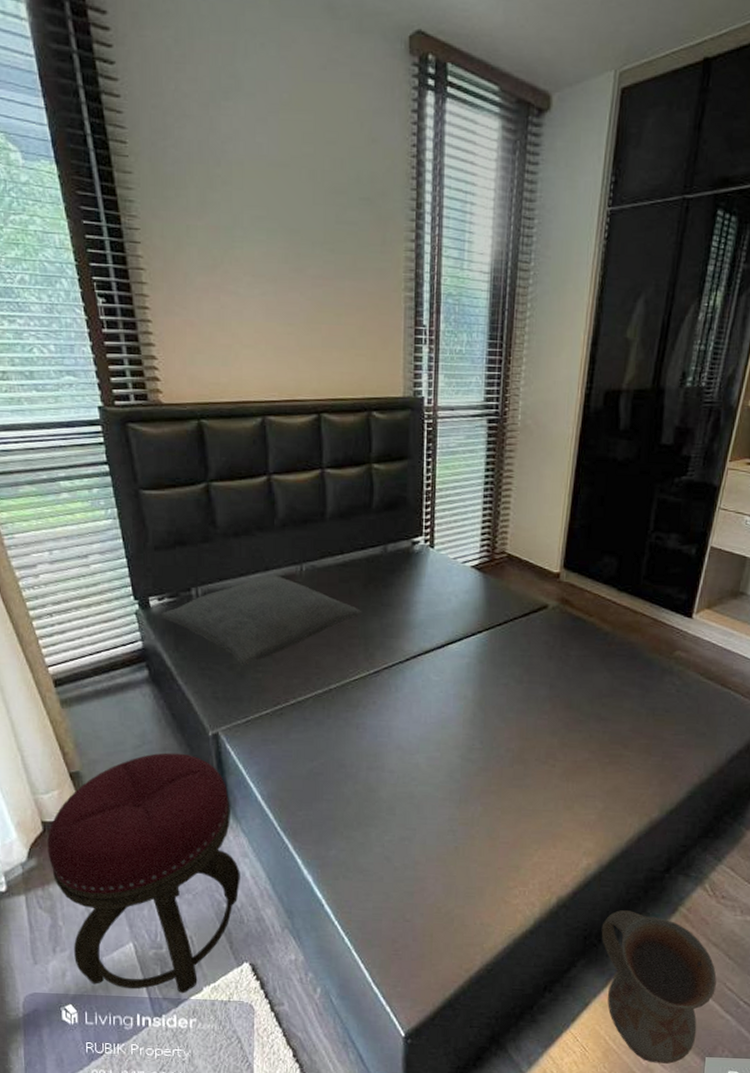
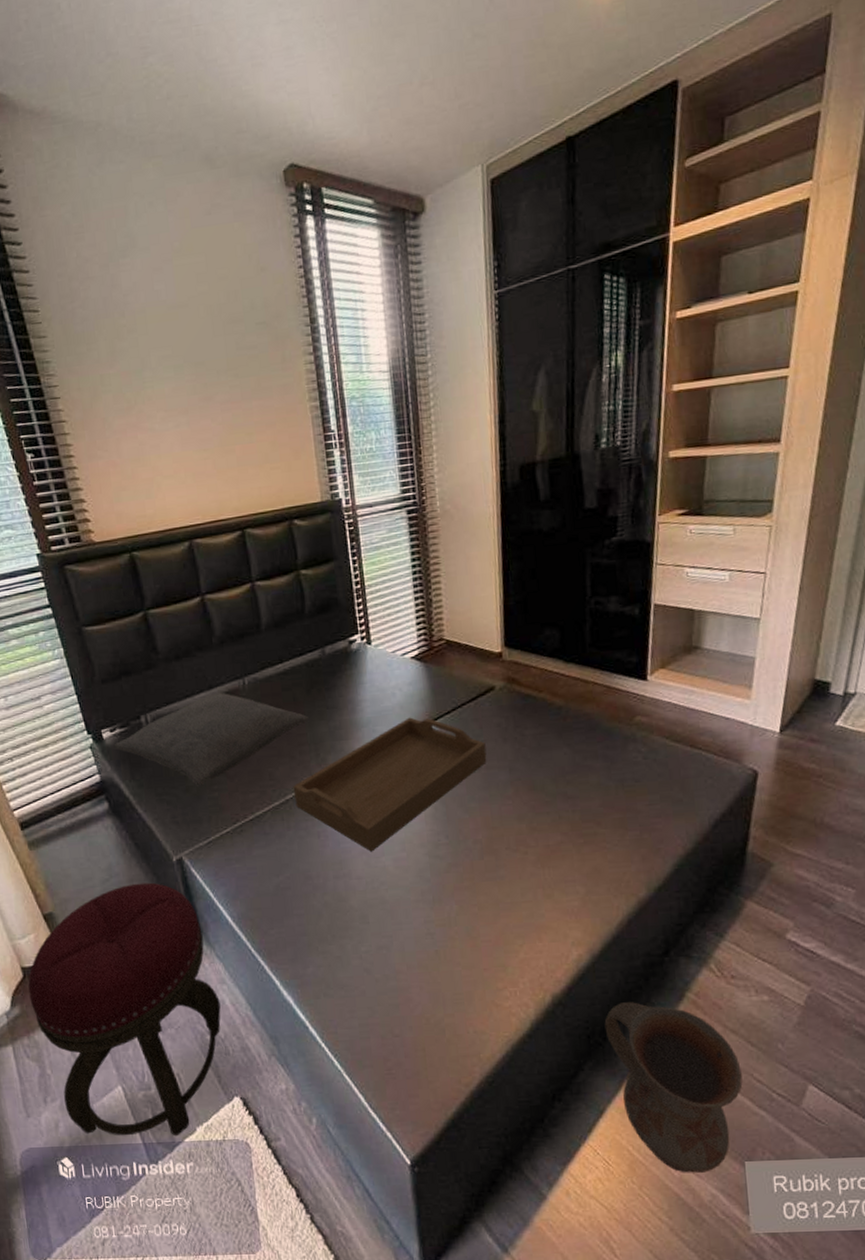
serving tray: none [338,624,531,748] -> present [293,717,487,852]

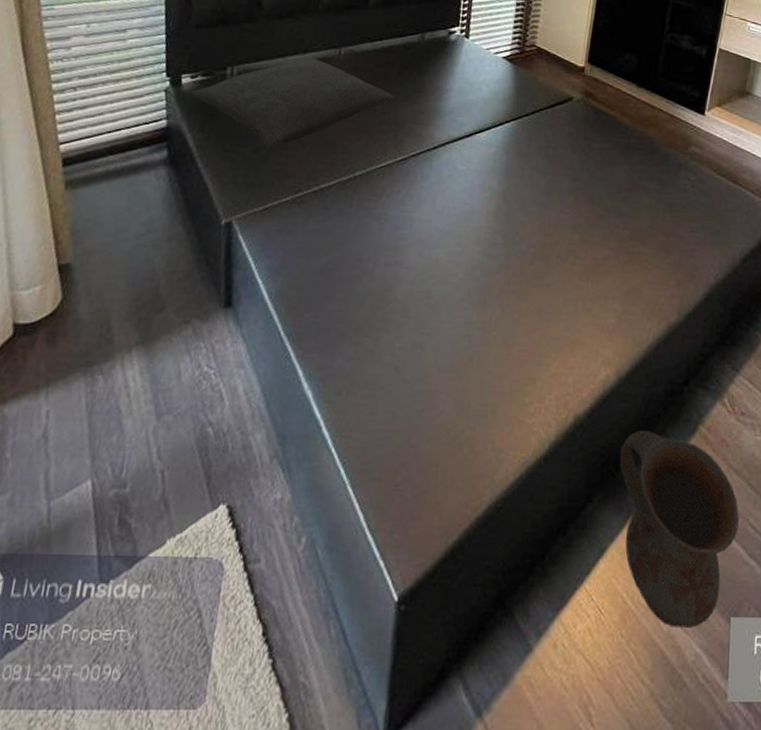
stool: present [28,882,221,1137] -> none [11,243,233,549]
serving tray: present [293,717,487,852] -> none [363,113,556,242]

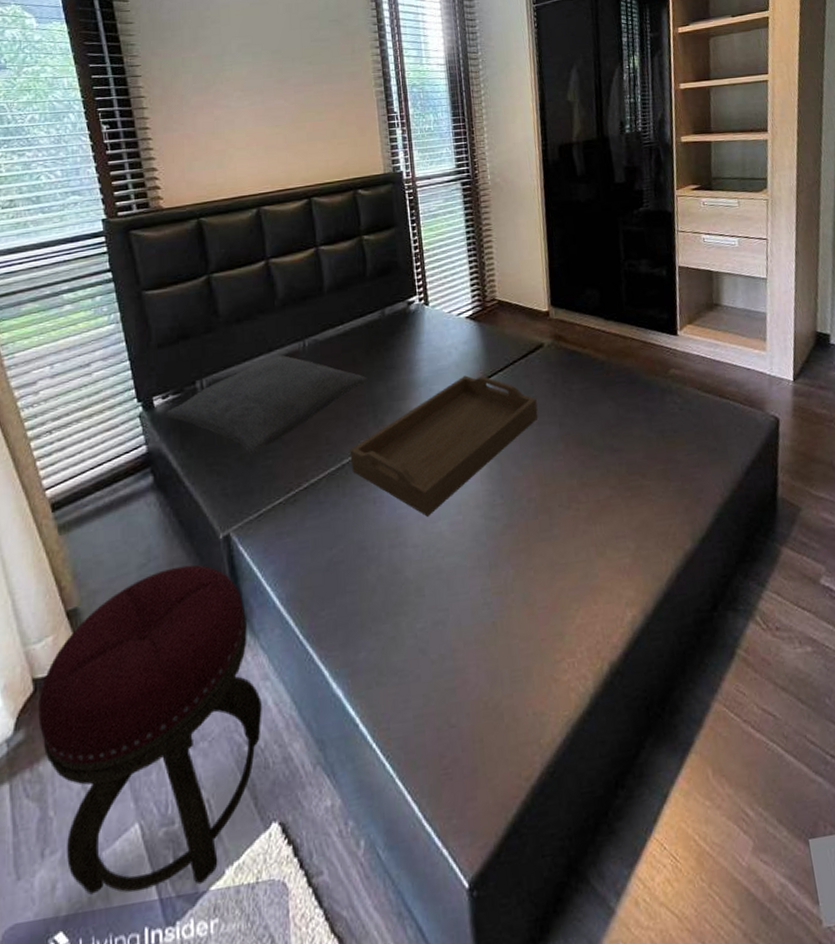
stool: none [11,243,233,549] -> present [38,564,262,895]
serving tray: none [363,113,556,242] -> present [349,375,538,517]
ceramic jug: present [619,430,739,628] -> none [661,664,798,862]

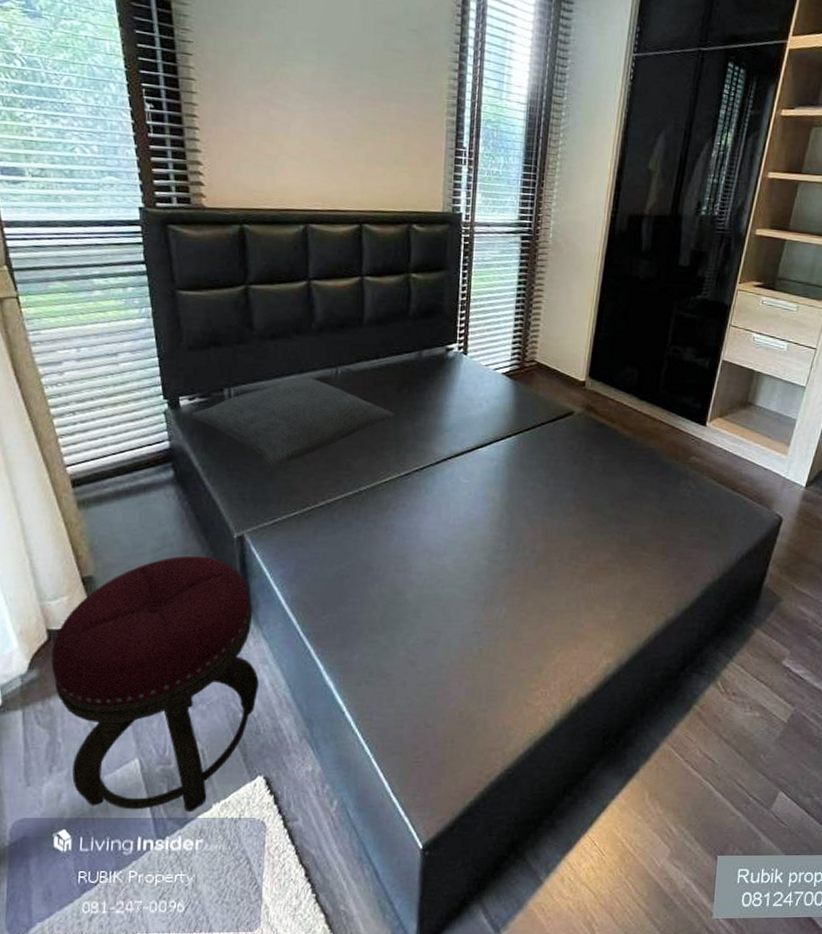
serving tray: present [349,375,538,517] -> none [368,428,557,550]

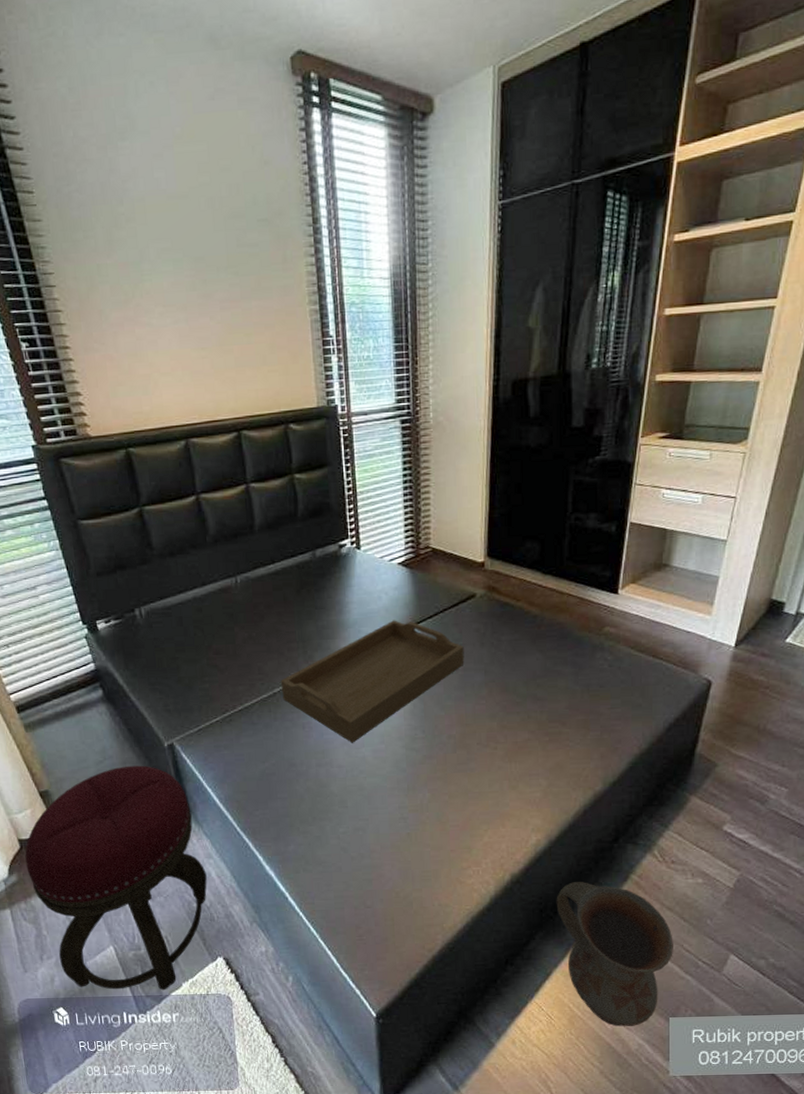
pillow: present [190,378,397,467] -> none [108,590,299,678]
serving tray: none [368,428,557,550] -> present [280,620,465,743]
ceramic jug: none [619,710,728,864] -> present [556,882,673,1027]

